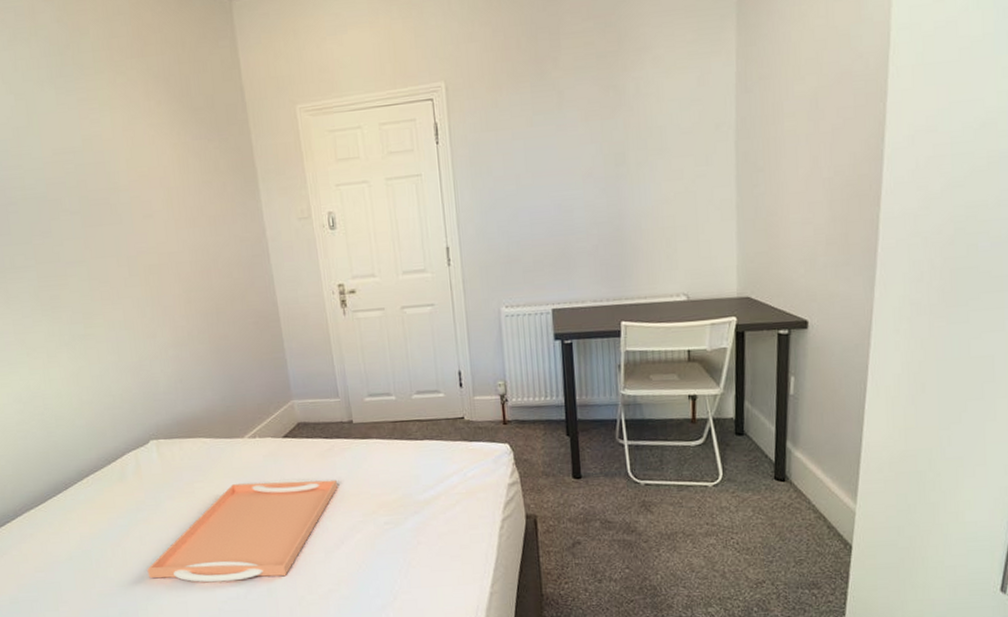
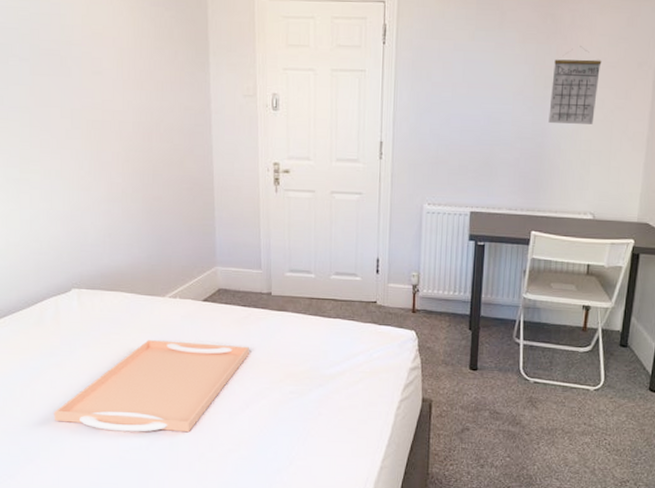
calendar: none [623,115,675,203] -> present [548,46,602,124]

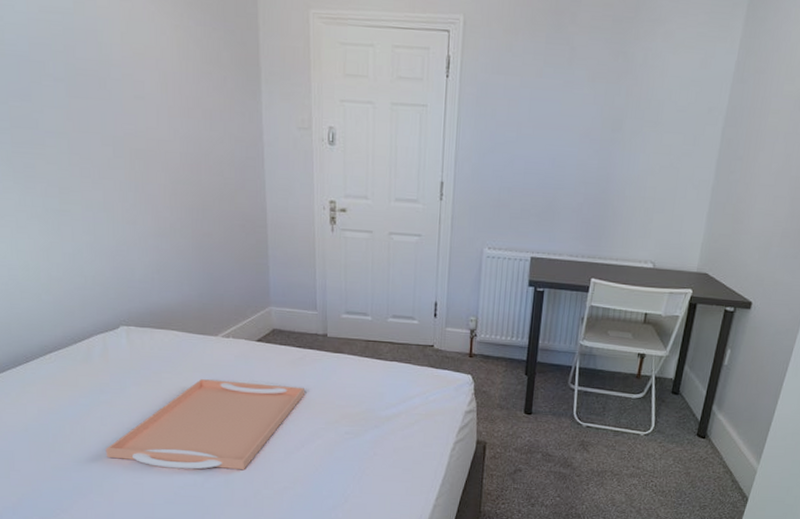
calendar: present [548,46,602,124] -> none [614,87,672,171]

